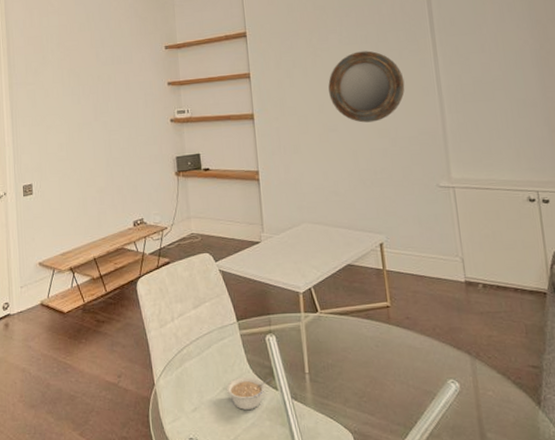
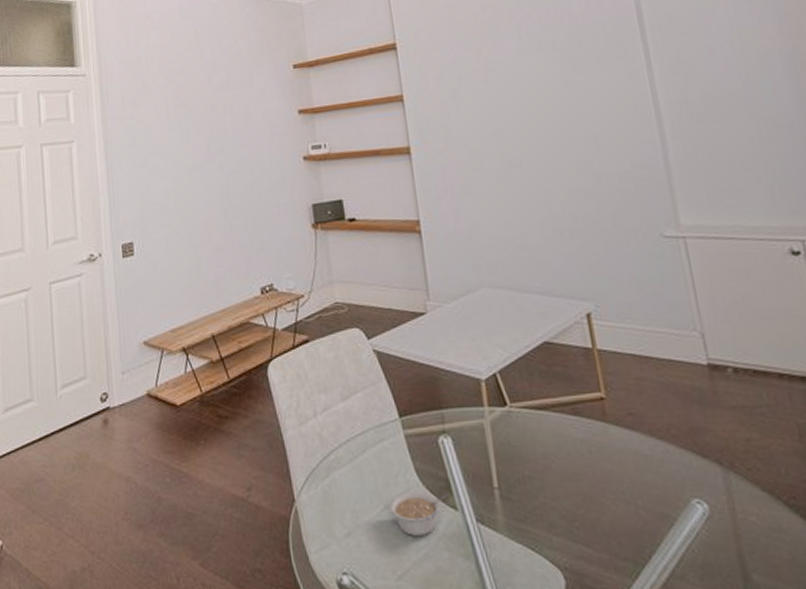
home mirror: present [328,50,405,123] -> none [506,61,610,155]

